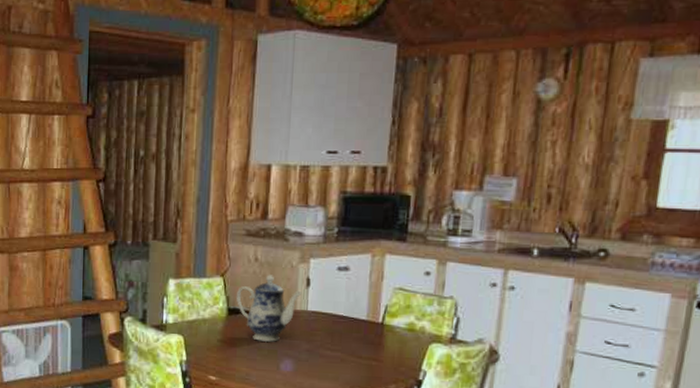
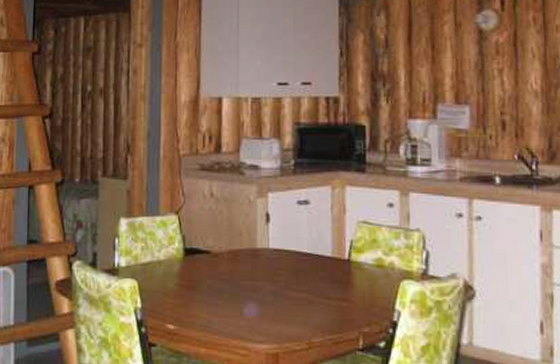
teapot: present [236,275,302,342] -> none [192,211,262,284]

